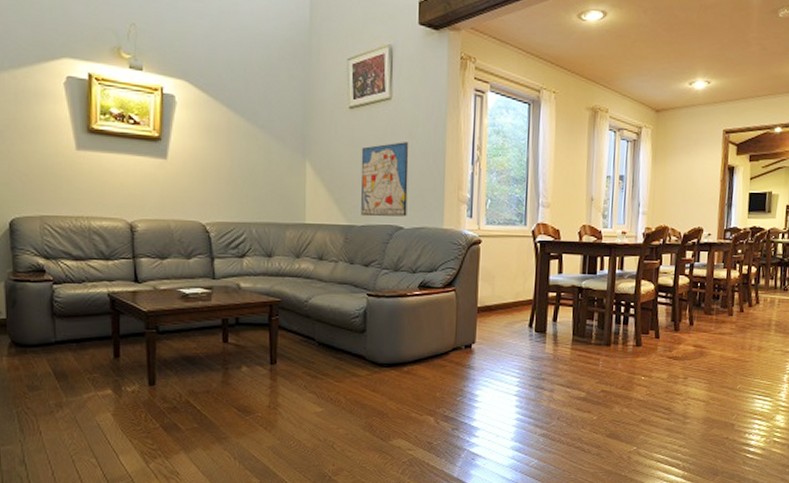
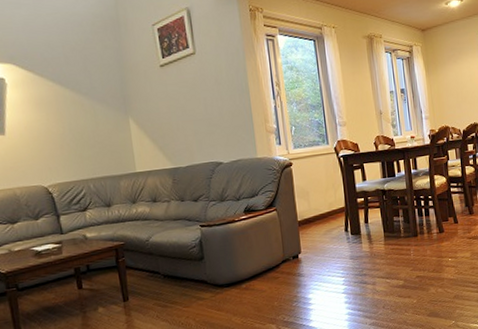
wall art: present [361,142,409,217] -> none [176,88,224,158]

